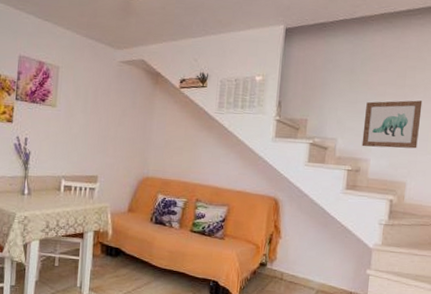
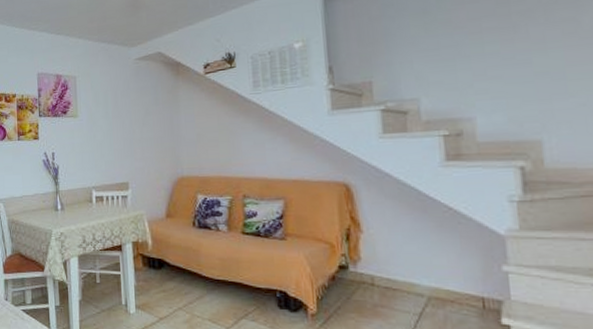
wall art: present [362,100,423,149] -> none [455,28,550,103]

